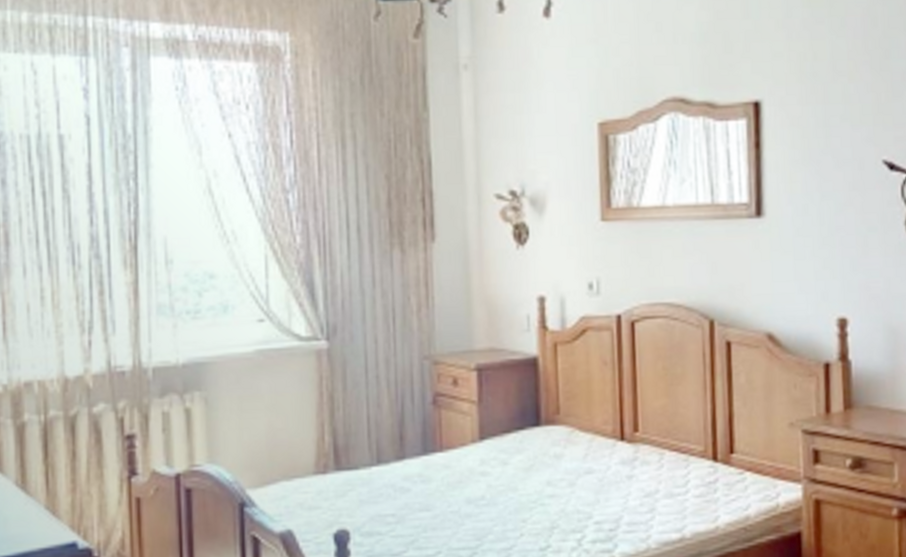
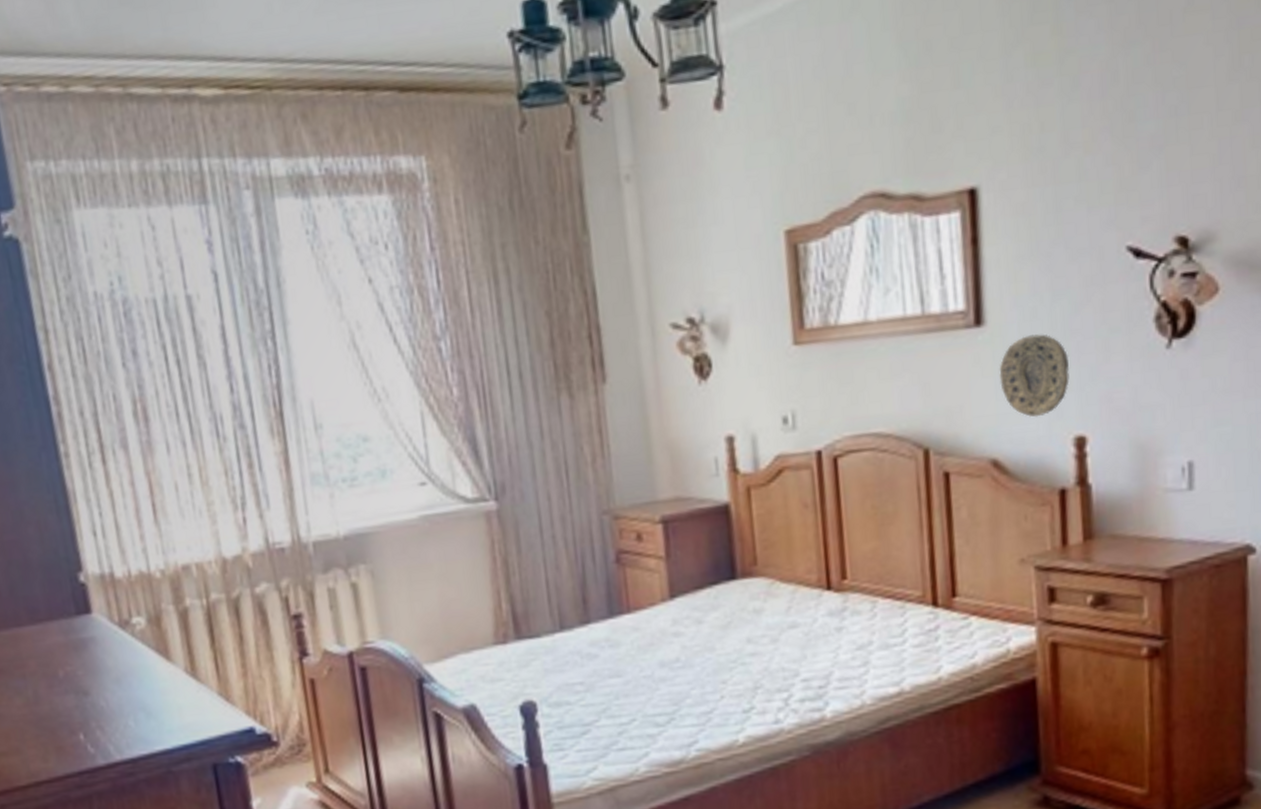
decorative plate: none [775,228,834,299] -> present [999,334,1070,418]

